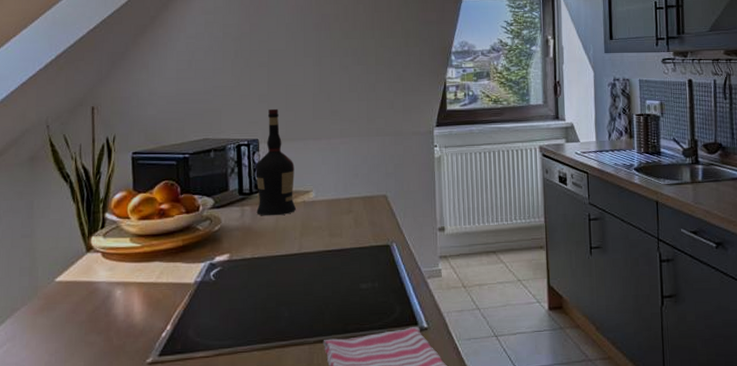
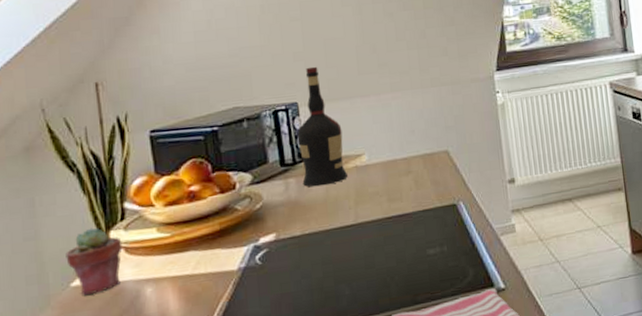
potted succulent: none [54,232,101,290] -> present [66,228,123,295]

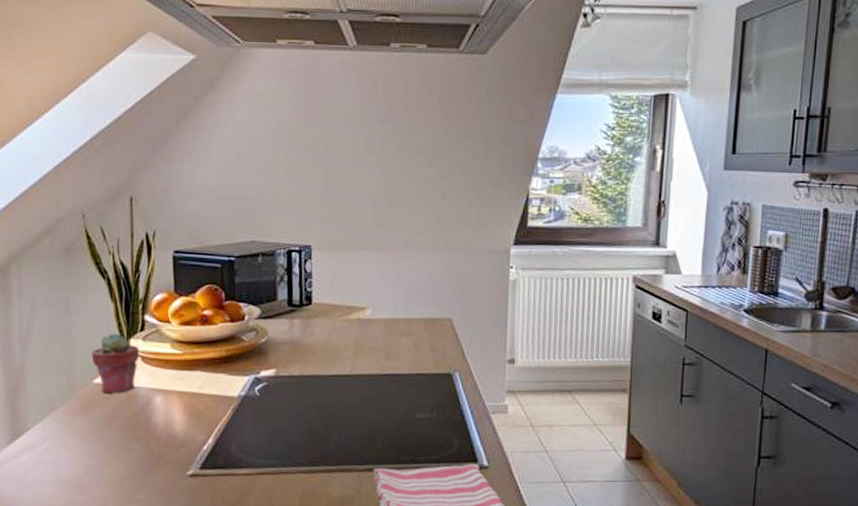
liquor: present [297,66,349,187] -> none [306,212,351,332]

